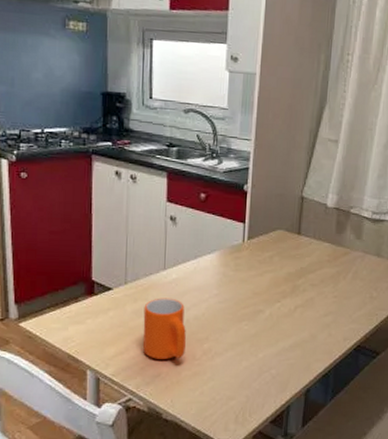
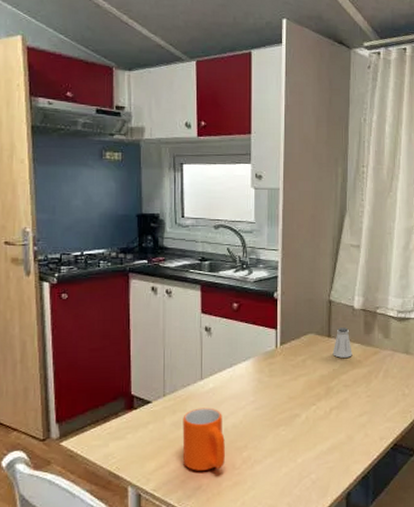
saltshaker: none [301,225,322,257] -> present [332,327,352,358]

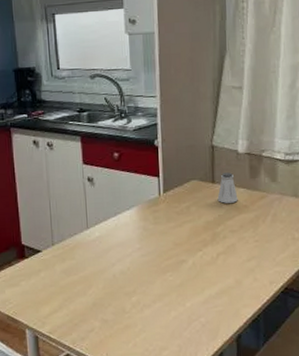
mug: present [182,407,225,471] -> none [72,255,115,315]

